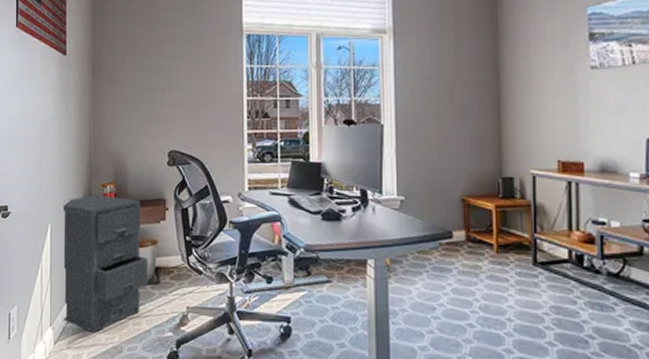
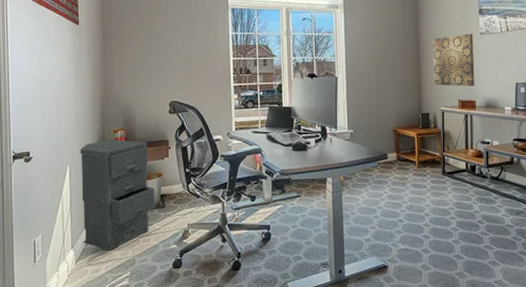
wall art: none [520,67,583,143] -> present [433,33,475,87]

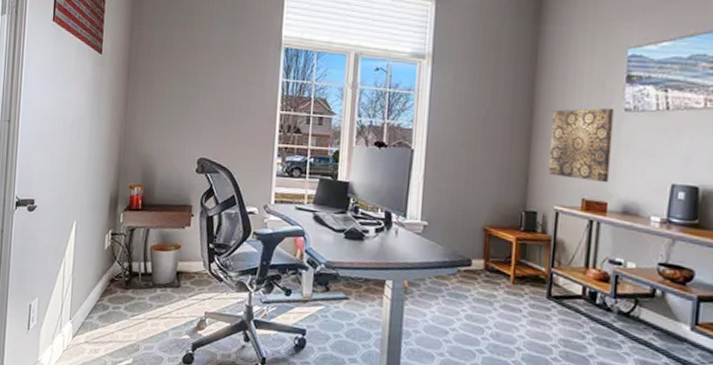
filing cabinet: present [79,139,155,251] -> none [82,195,171,330]

